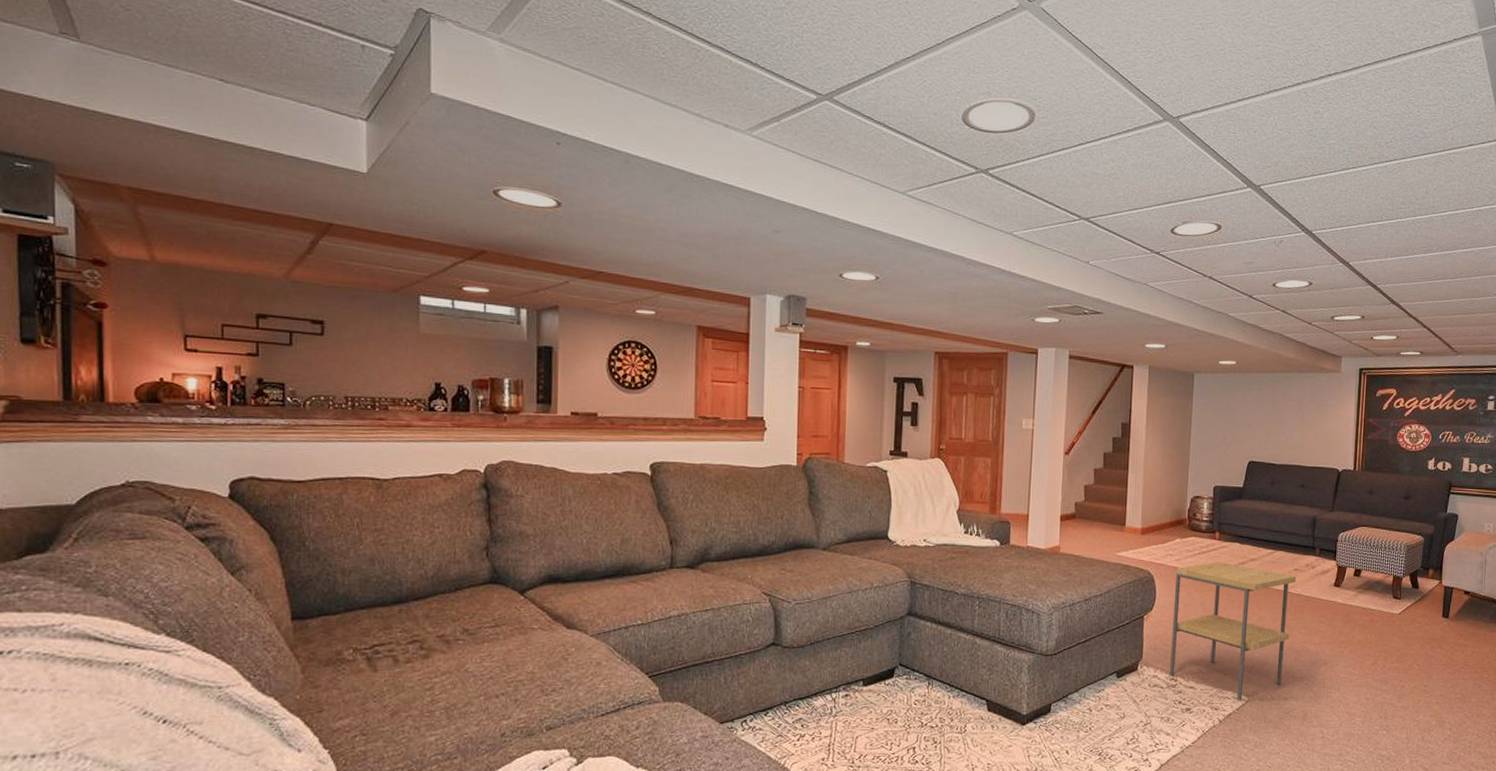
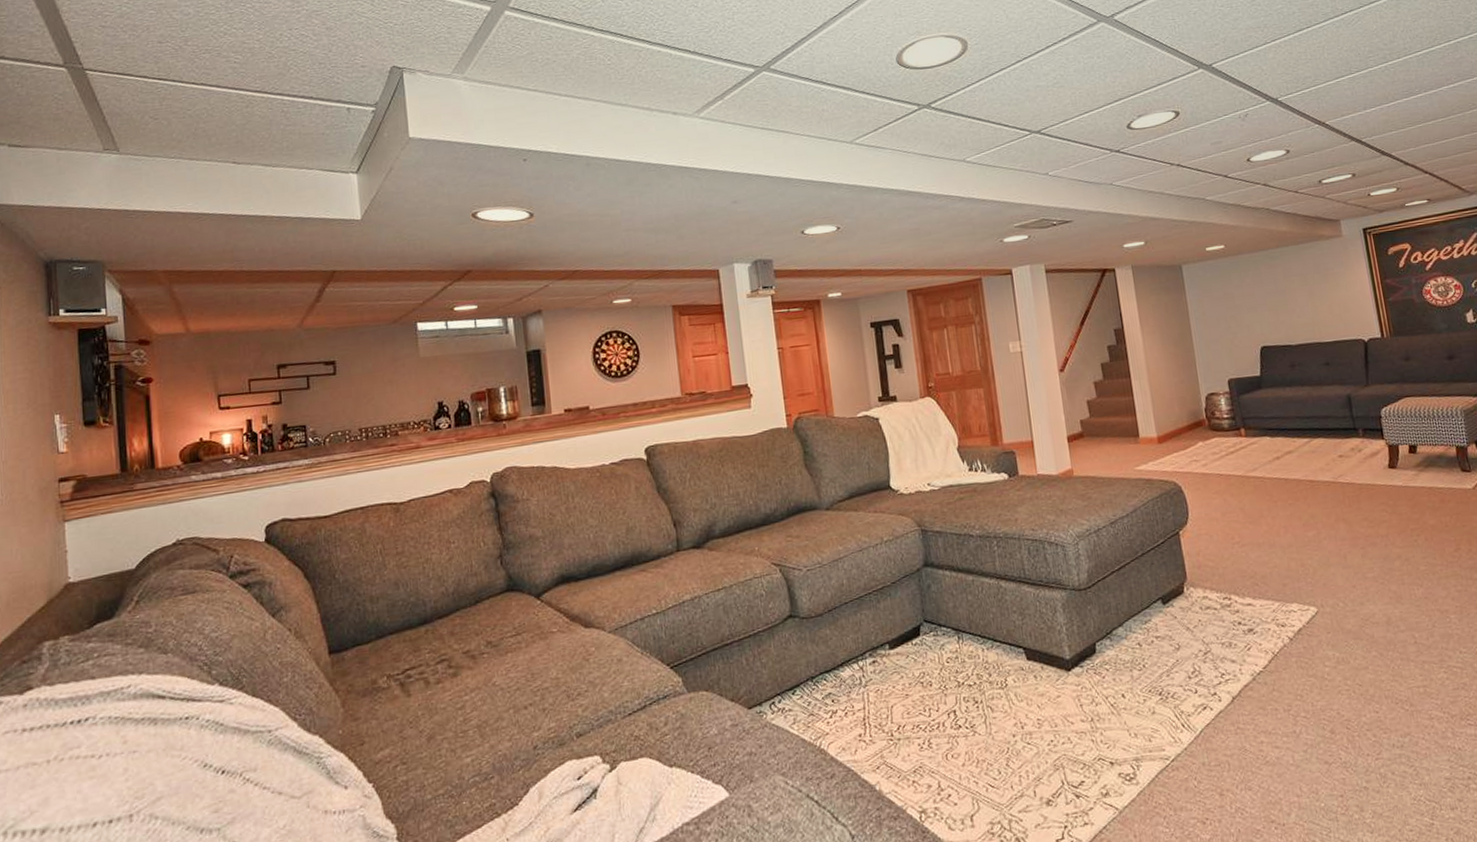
side table: present [1169,561,1297,700] -> none [1205,460,1353,612]

